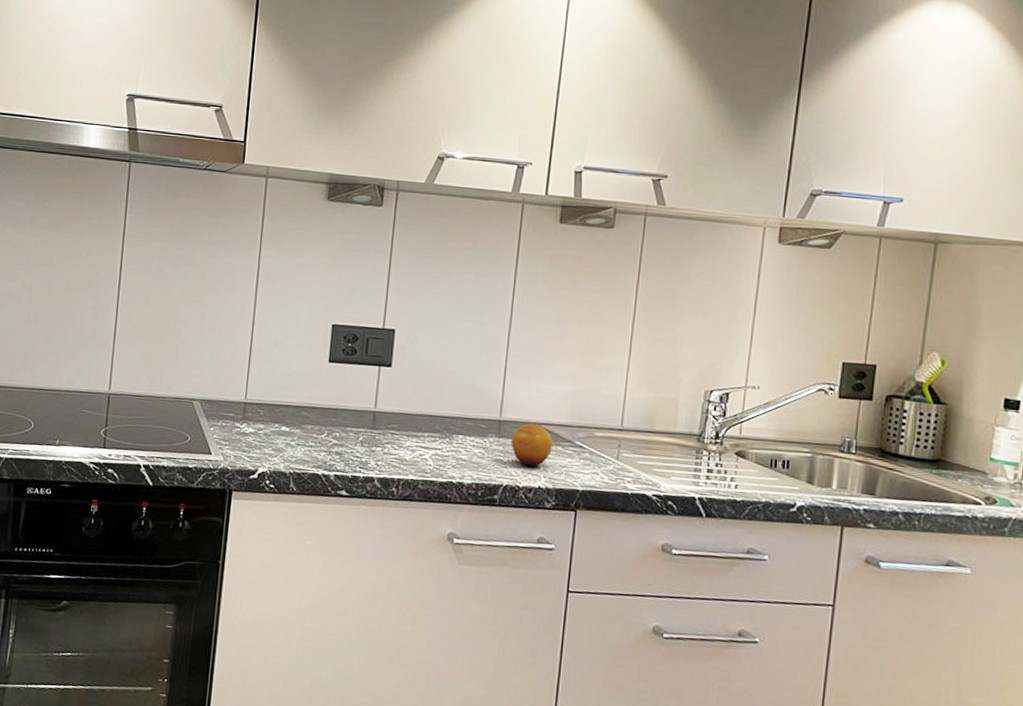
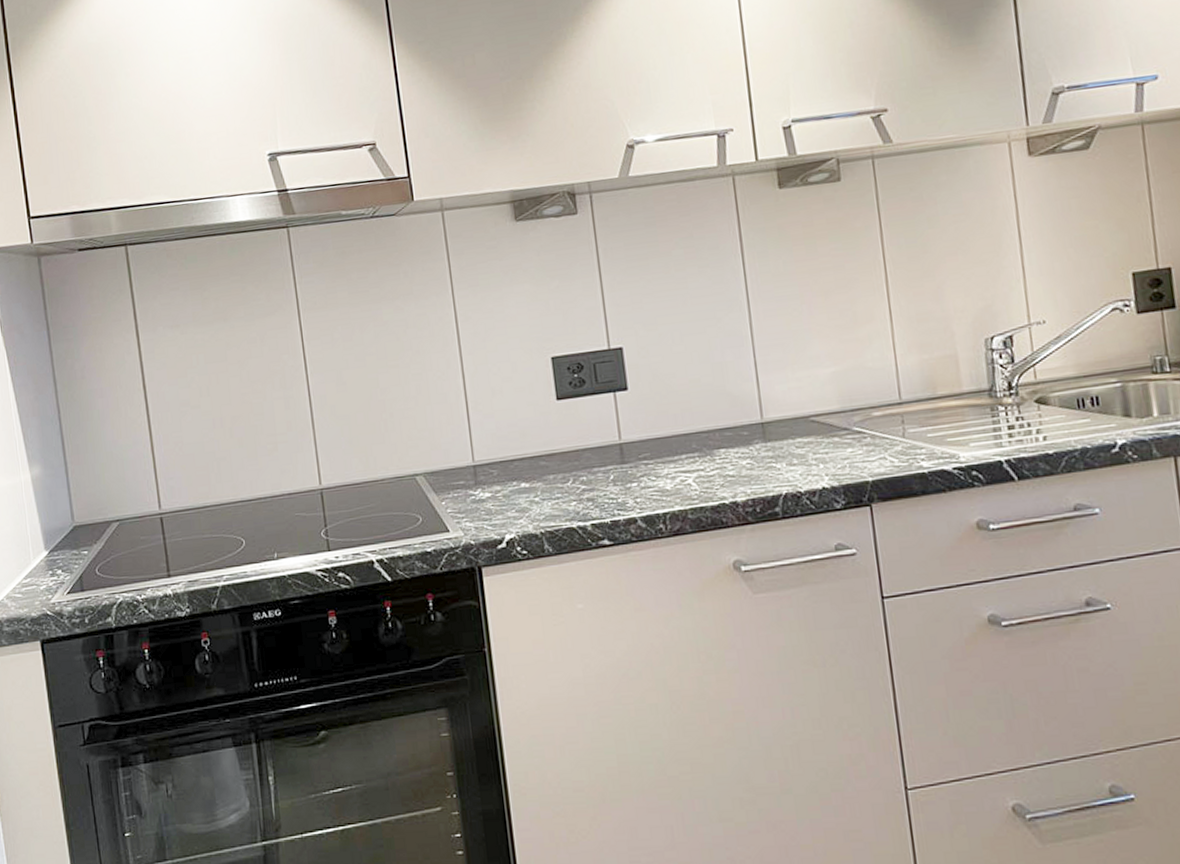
fruit: present [510,422,553,467] -> none [779,417,828,467]

